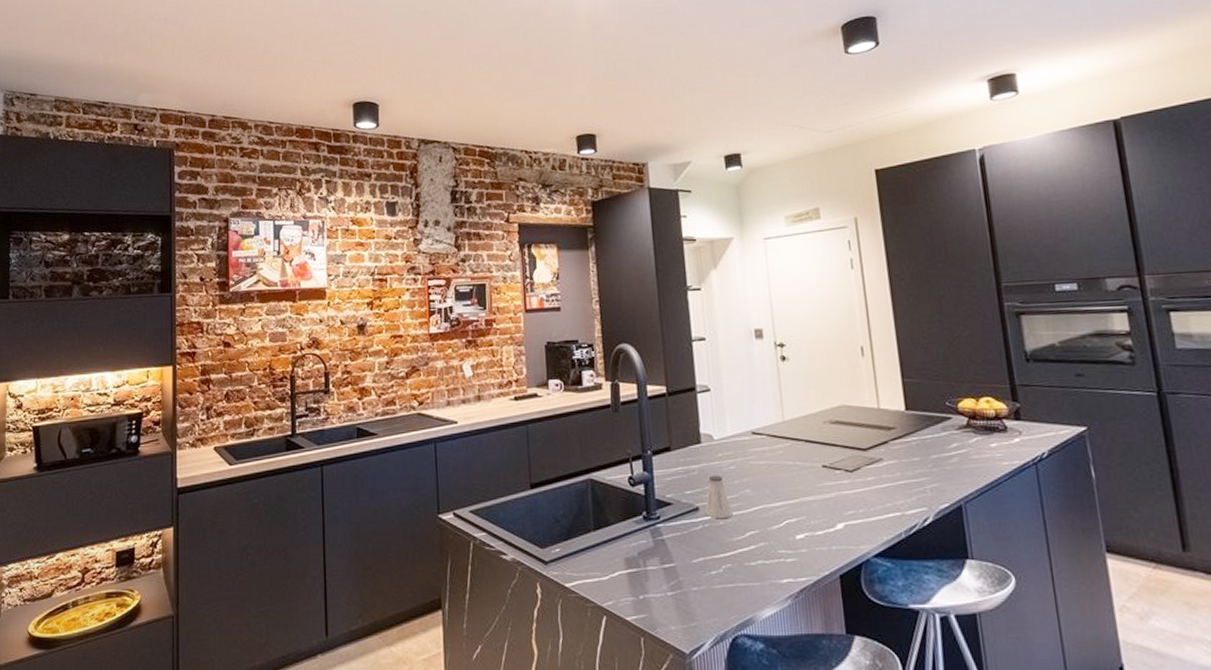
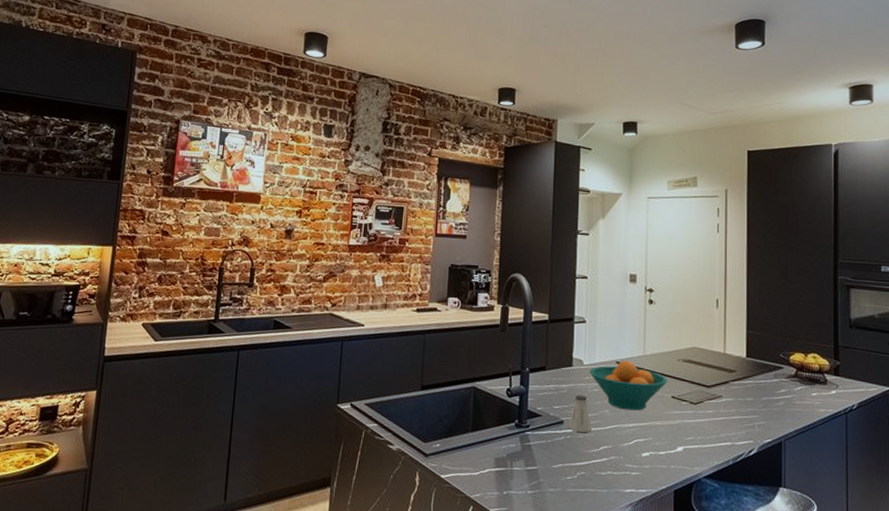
fruit bowl: none [722,430,816,487] -> present [590,361,668,411]

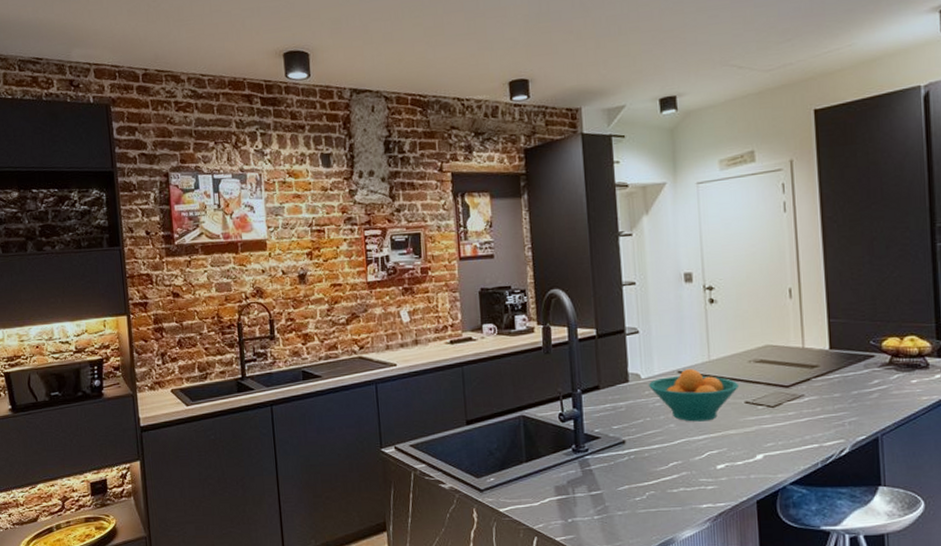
saltshaker: present [568,394,592,433] -> none [631,411,657,451]

